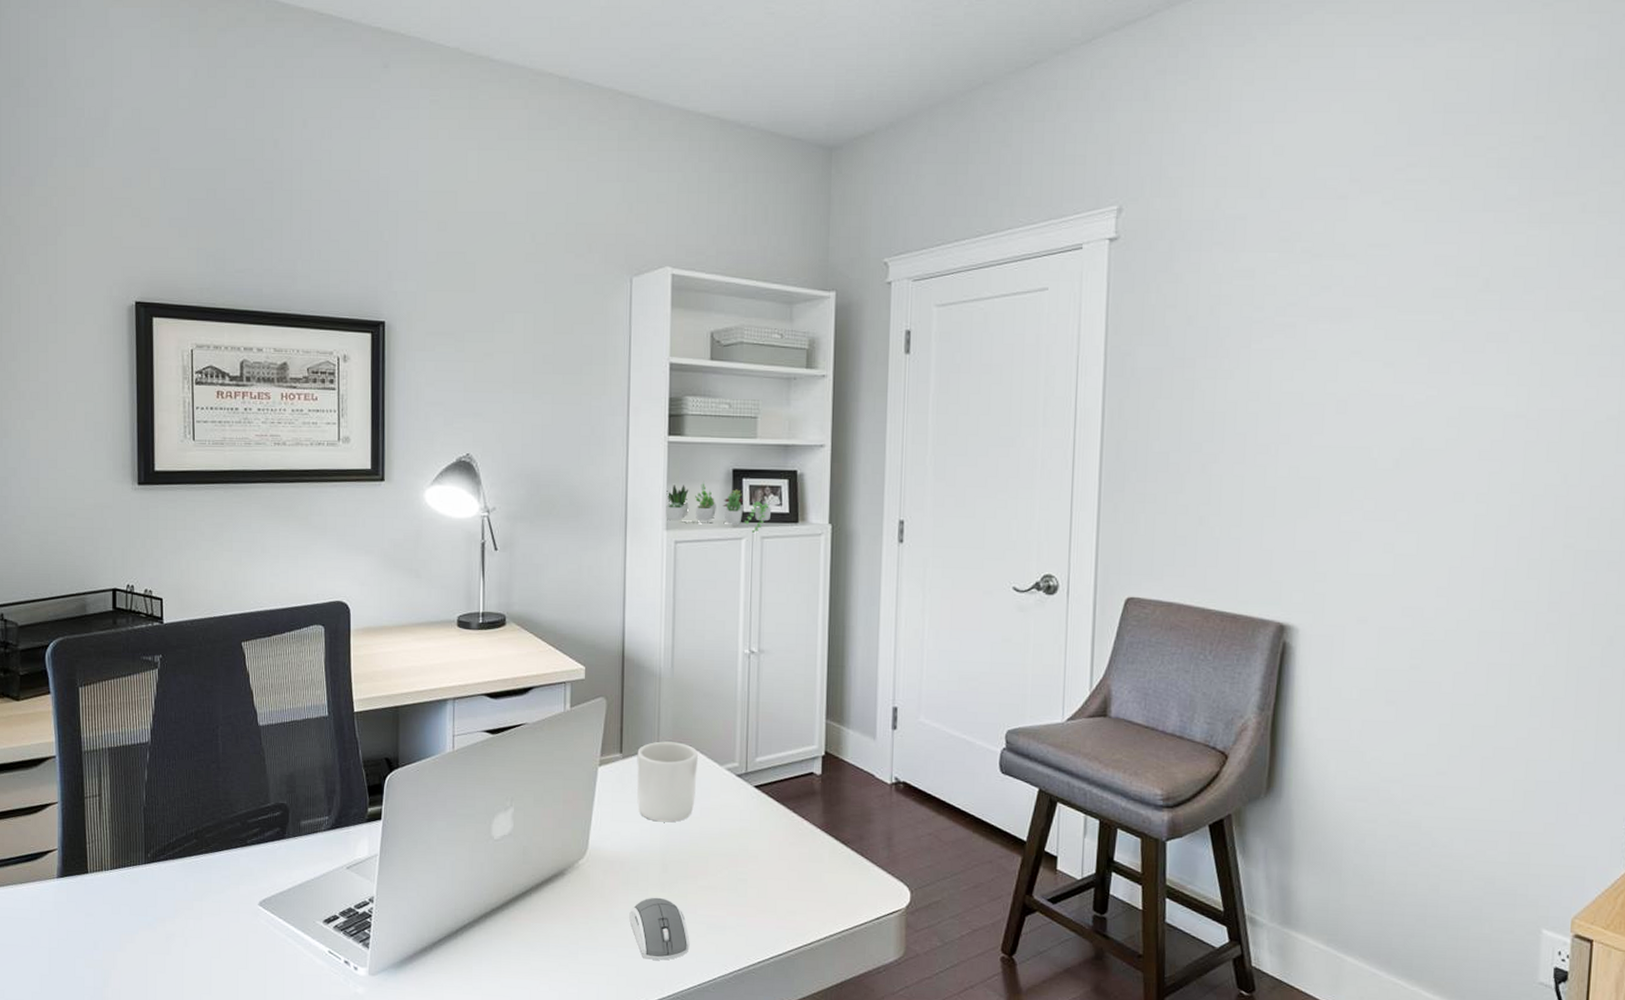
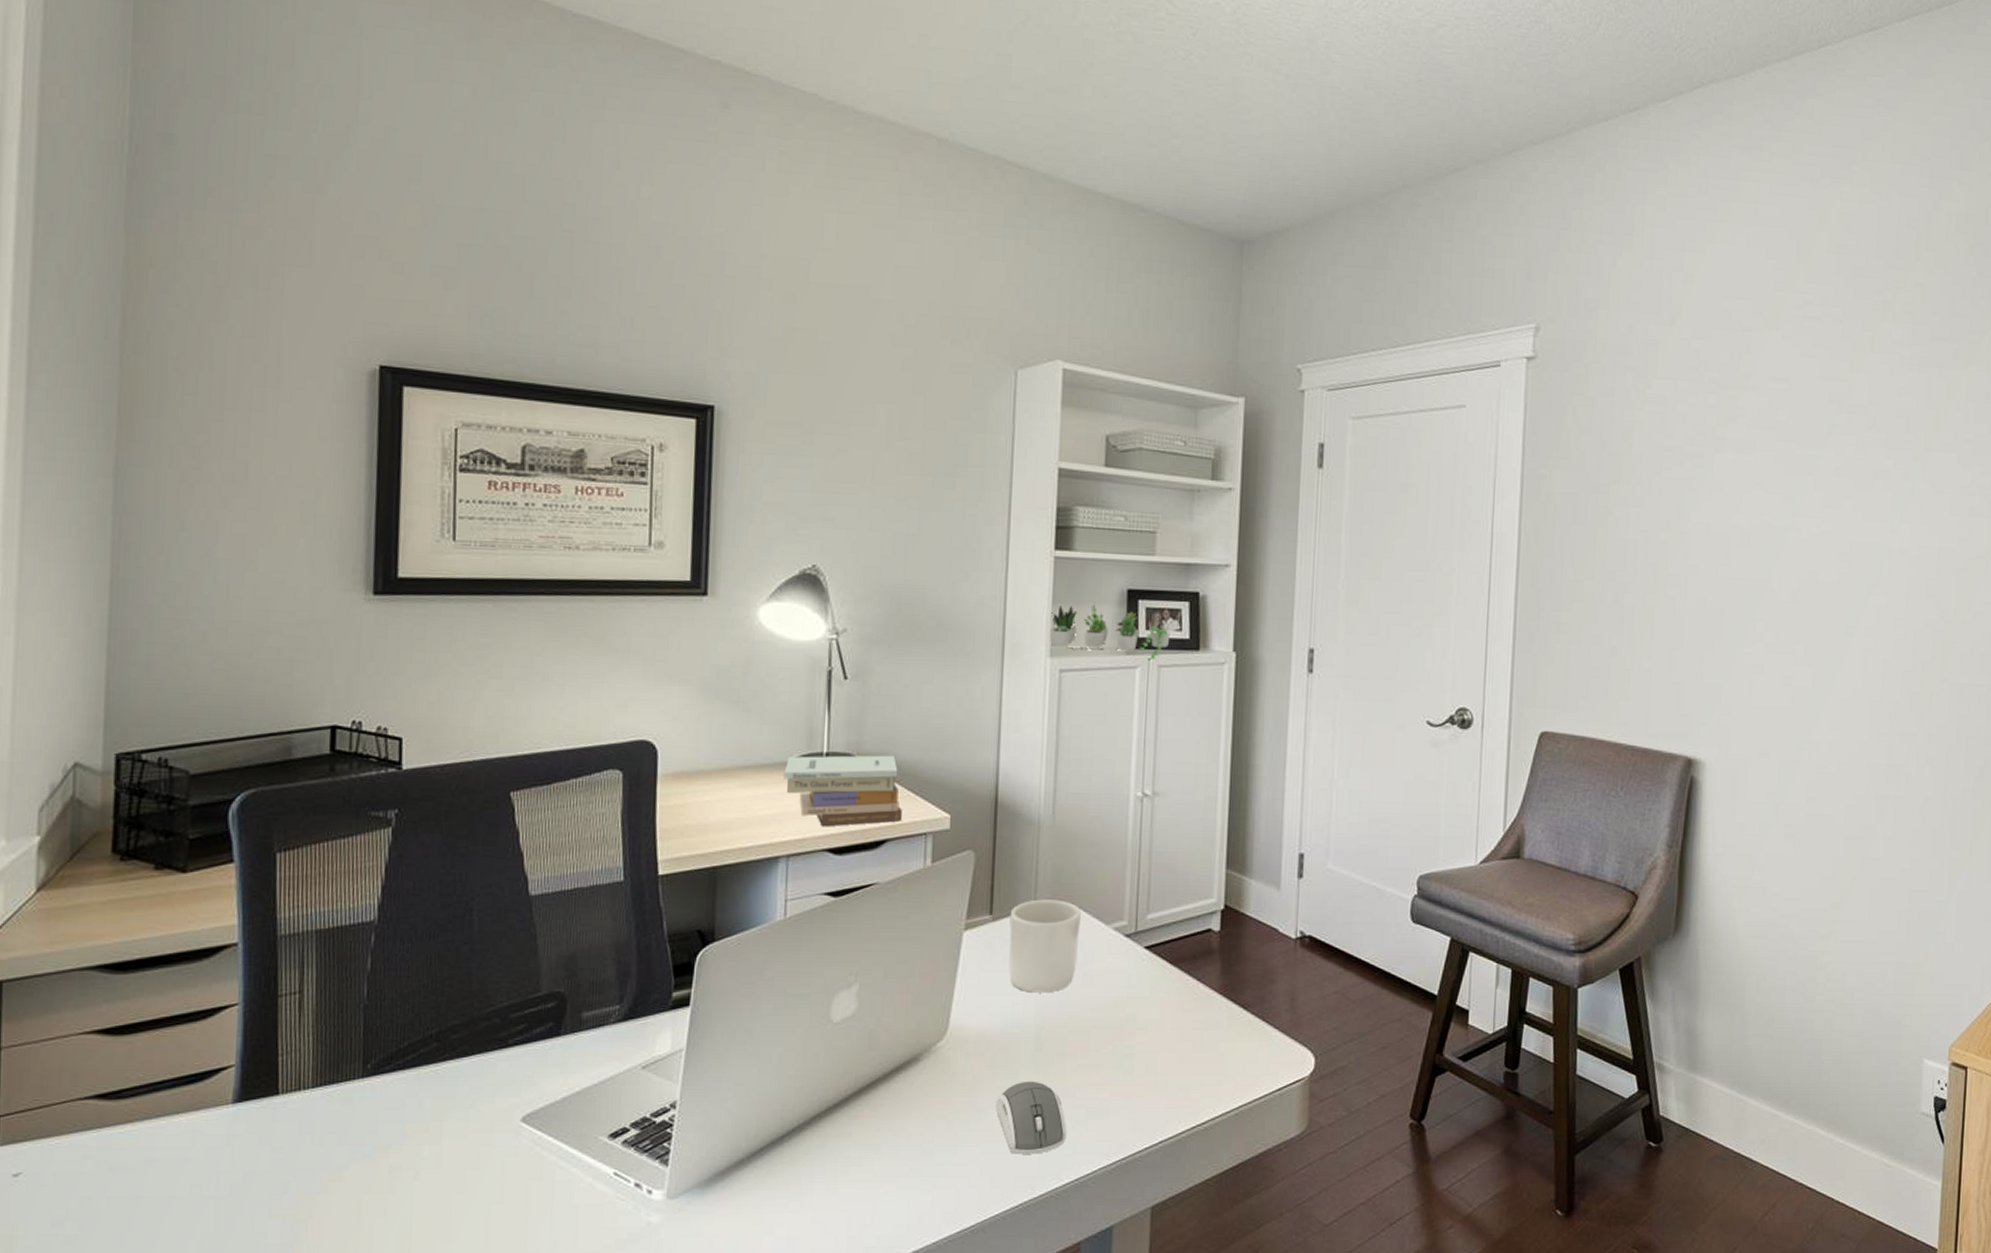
books: none [449,615,545,675] -> present [783,755,902,827]

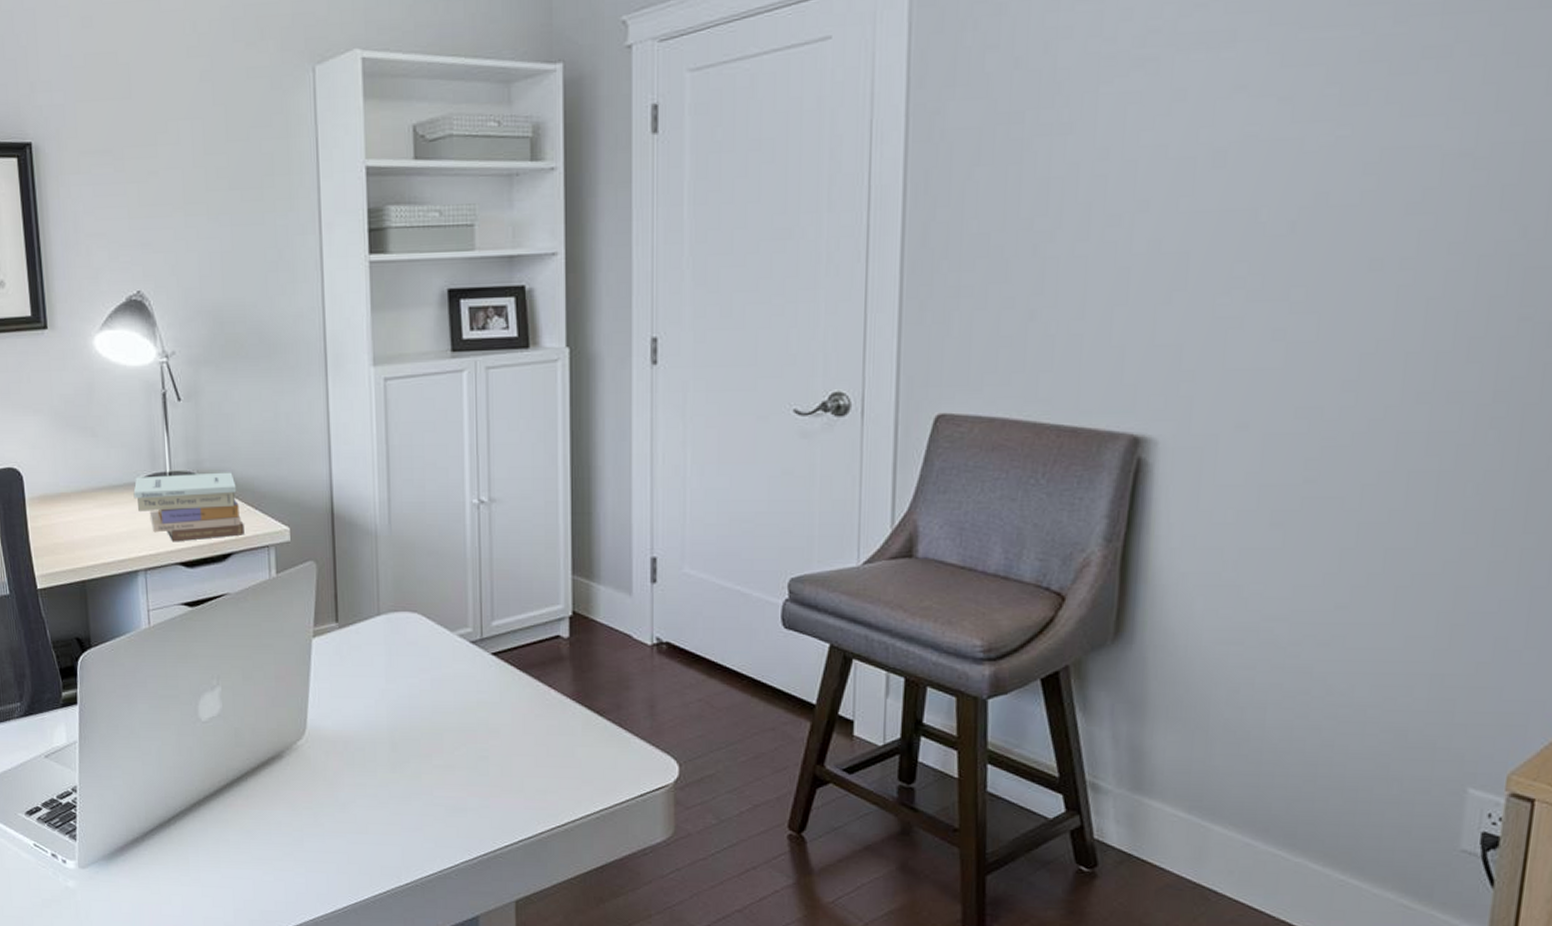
computer mouse: present [996,1081,1067,1154] -> none [357,778,427,846]
mug: present [1008,899,1081,993] -> none [355,607,425,697]
succulent plant: present [1050,604,1171,662] -> none [371,308,497,364]

